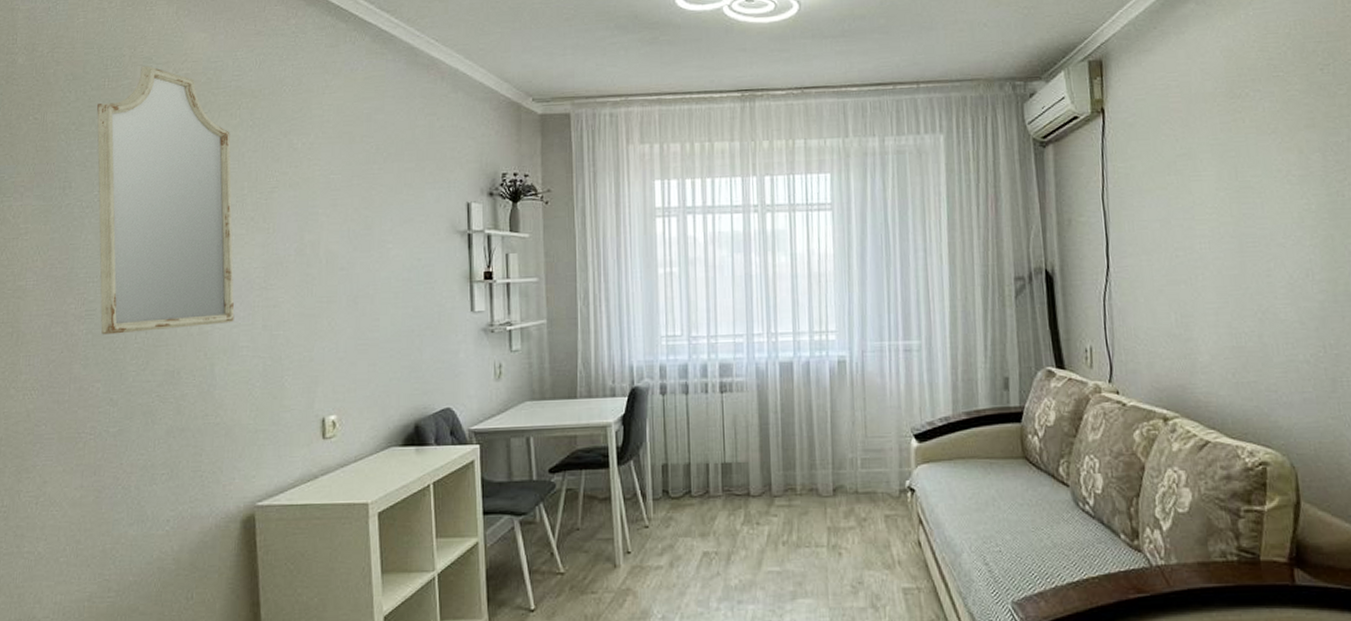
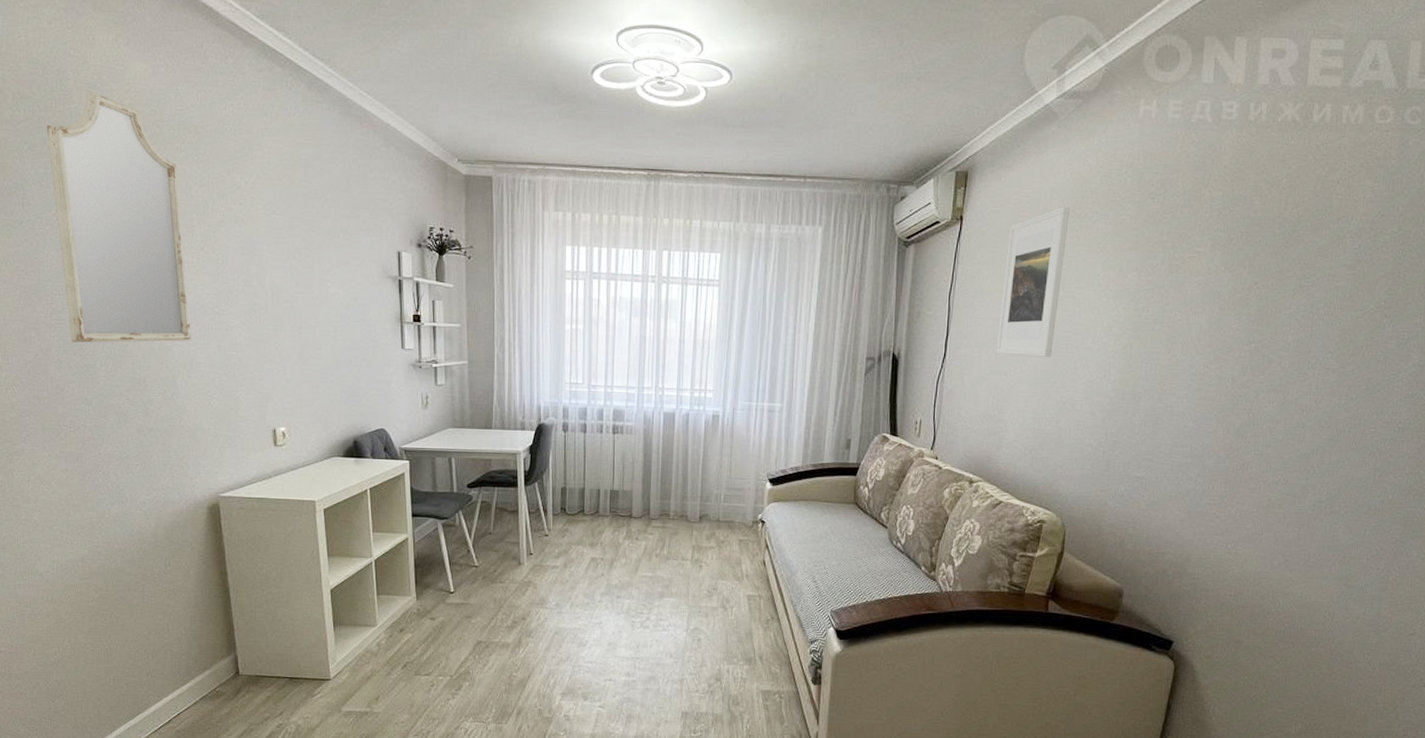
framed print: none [1160,87,1237,261] -> present [996,206,1070,357]

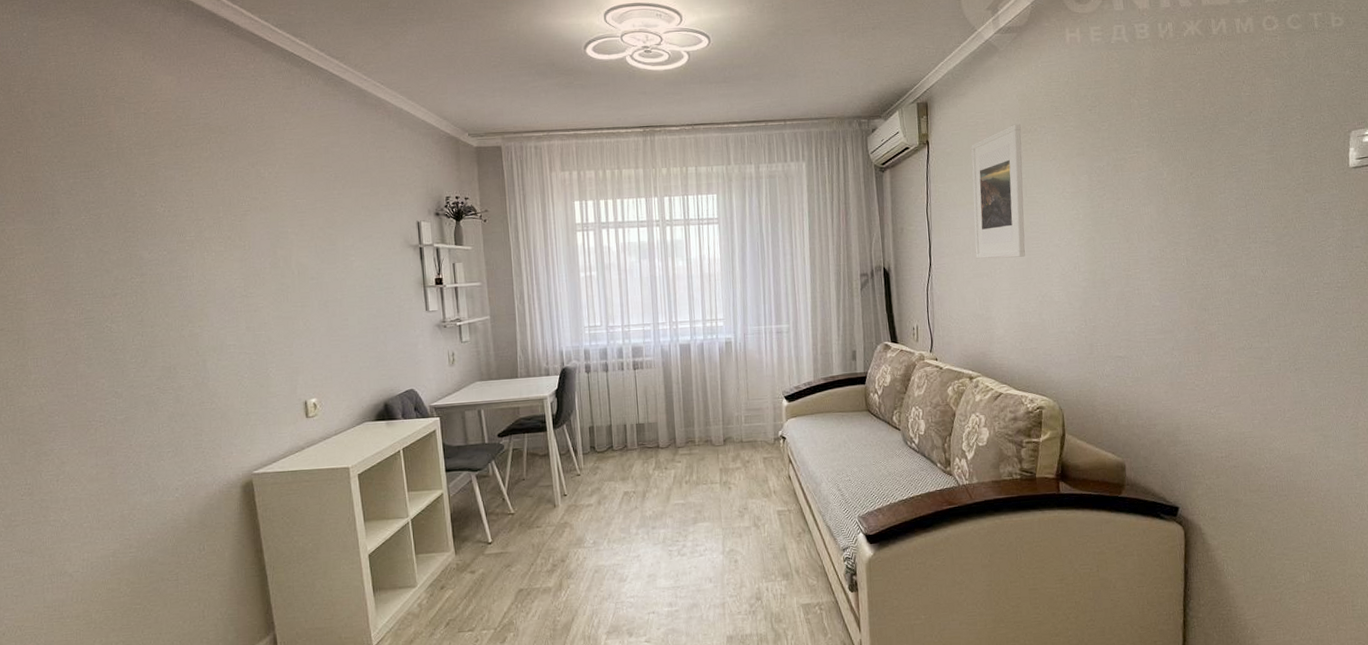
home mirror: present [47,91,191,343] -> none [77,105,221,339]

